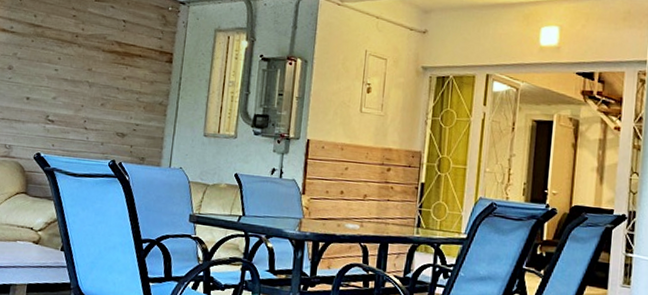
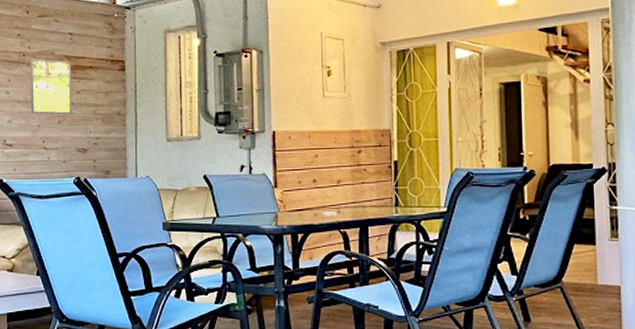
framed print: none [77,40,122,99] -> present [29,58,72,115]

